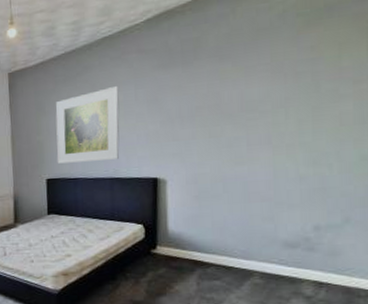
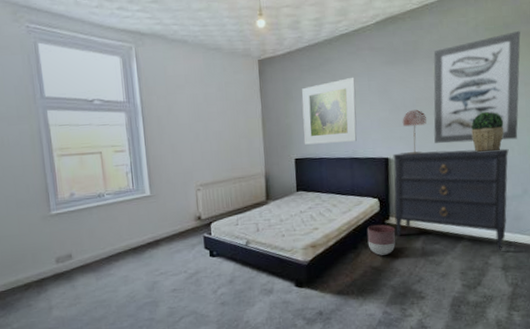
planter: none [128,253,164,289] -> present [367,224,396,255]
dresser: none [163,165,324,294] -> present [393,148,509,251]
table lamp: none [176,120,209,174] -> present [402,109,426,154]
wall art: none [218,13,350,160] -> present [433,31,521,144]
potted plant: none [270,118,319,170] -> present [471,111,504,152]

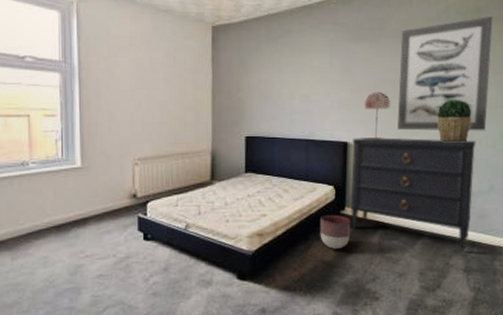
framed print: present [302,77,357,145] -> none [256,52,316,122]

